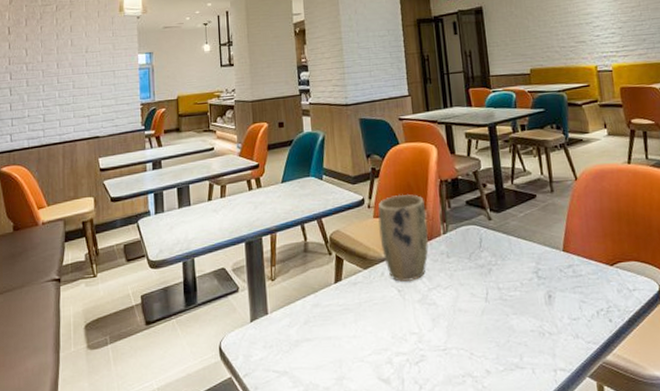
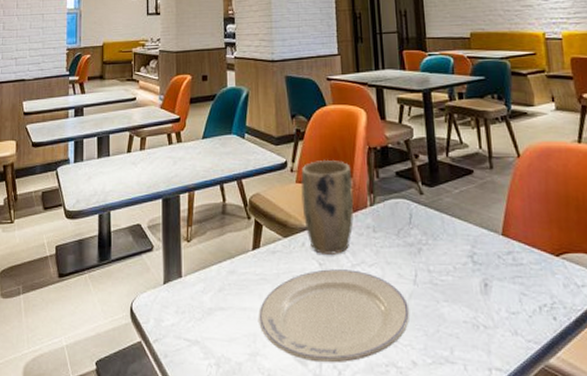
plate: none [343,293,483,380] -> present [259,269,410,363]

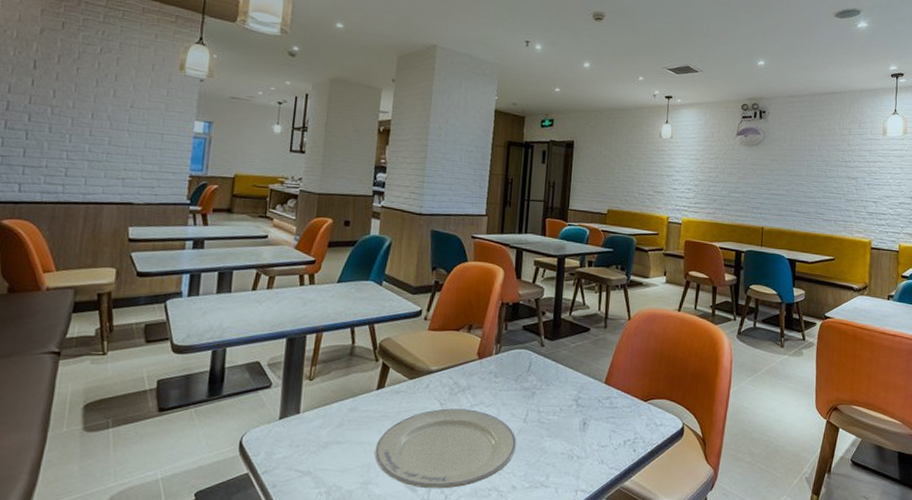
plant pot: present [301,159,354,256] -> none [430,310,482,397]

